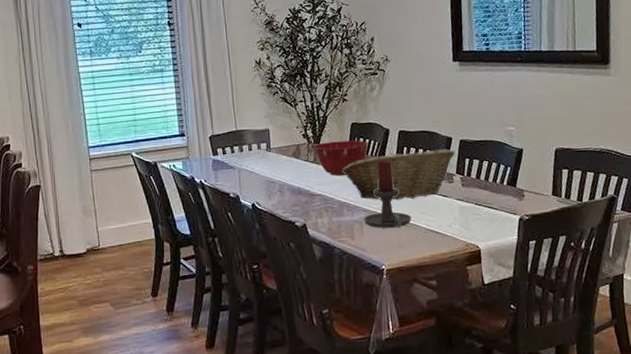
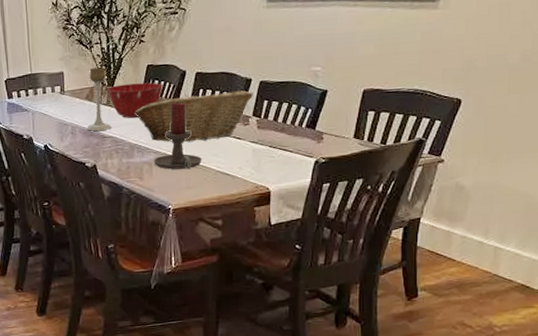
candle holder: none [295,125,319,189] -> present [87,67,111,131]

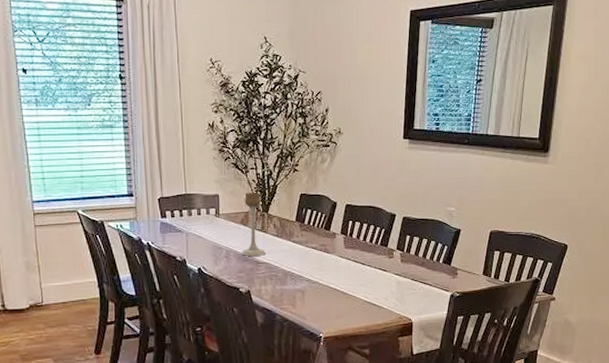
mixing bowl: present [107,82,164,118] -> none [262,211,316,245]
fruit basket: present [134,90,253,142] -> none [288,225,397,271]
candle holder: present [154,102,202,170] -> none [306,231,351,299]

